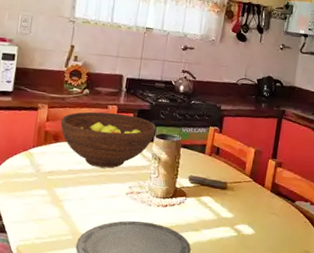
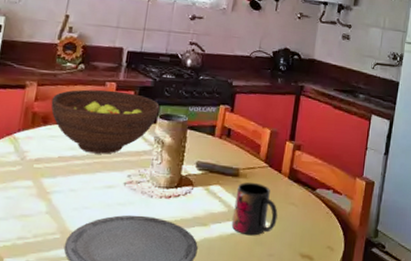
mug: none [221,194,261,241] -> present [232,182,278,236]

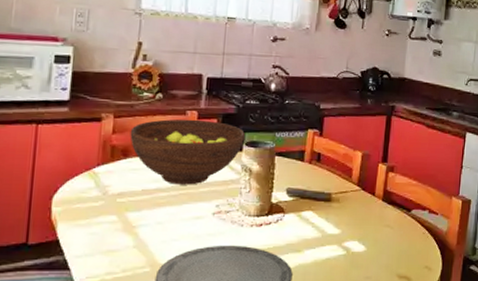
mug: present [232,182,278,236] -> none [327,207,373,260]

